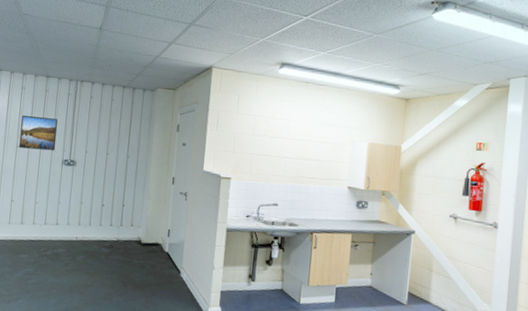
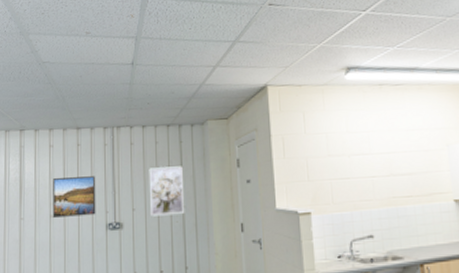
wall art: none [100,120,131,163] -> present [149,166,185,217]

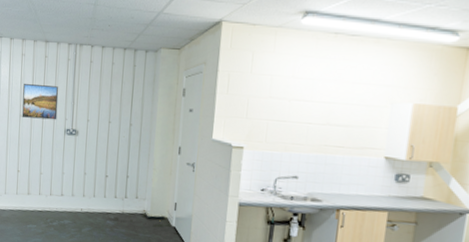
wall art: present [149,166,185,217] -> none [102,86,134,131]

